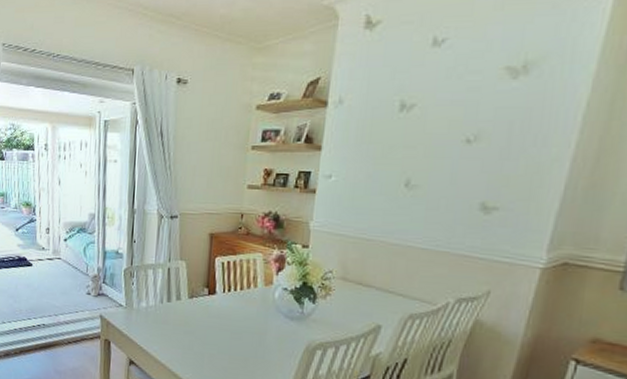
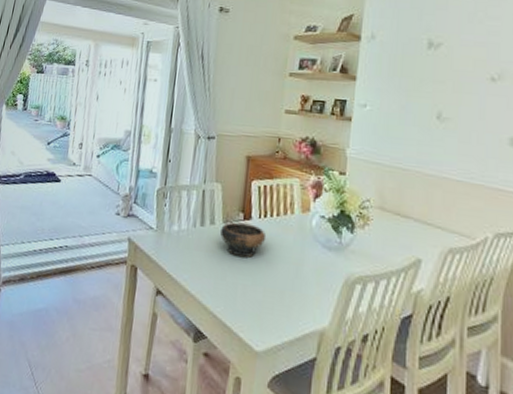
bowl: none [186,297,231,330] -> present [220,221,267,258]

